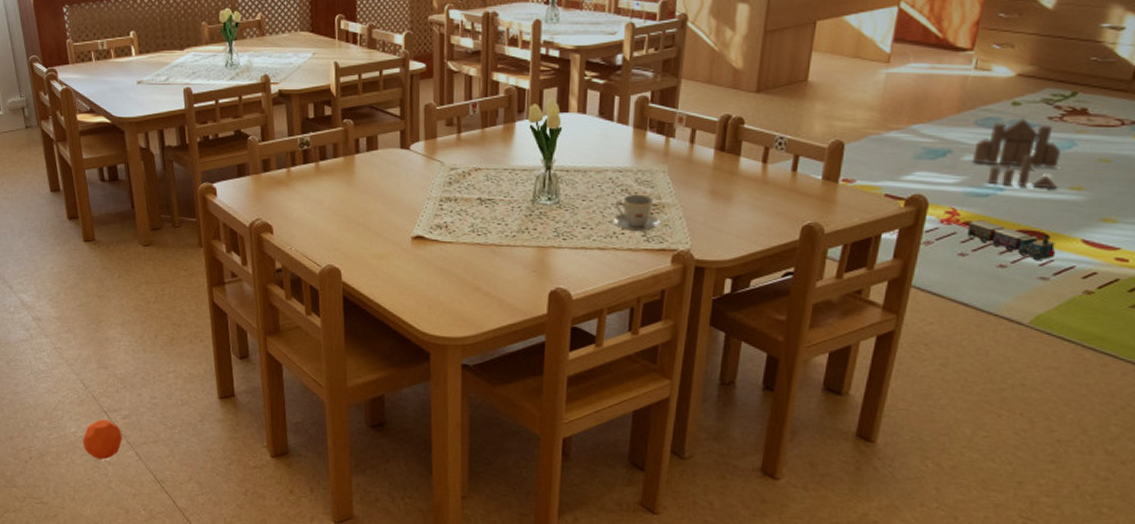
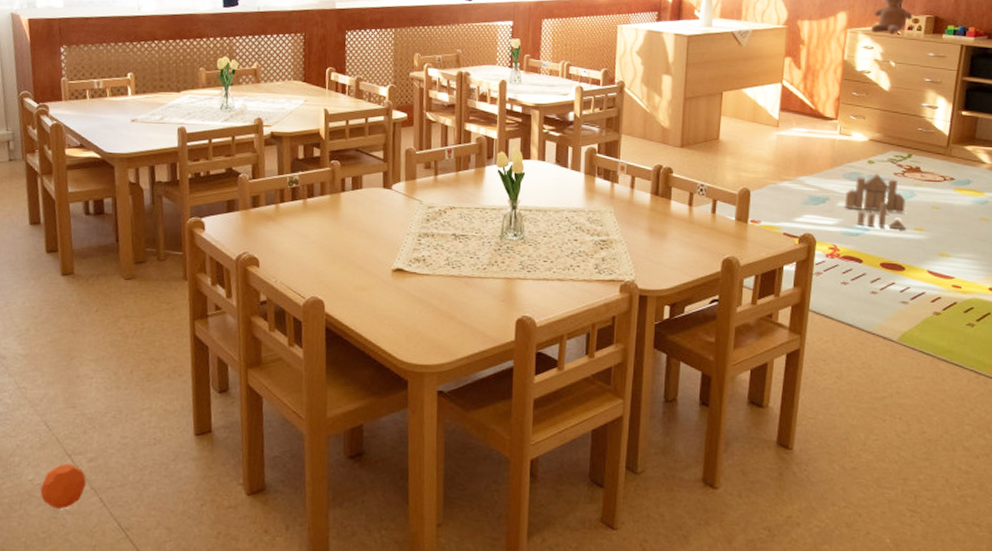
teacup: present [613,194,661,232] -> none [570,231,610,265]
toy train: present [966,220,1056,261] -> none [846,254,911,288]

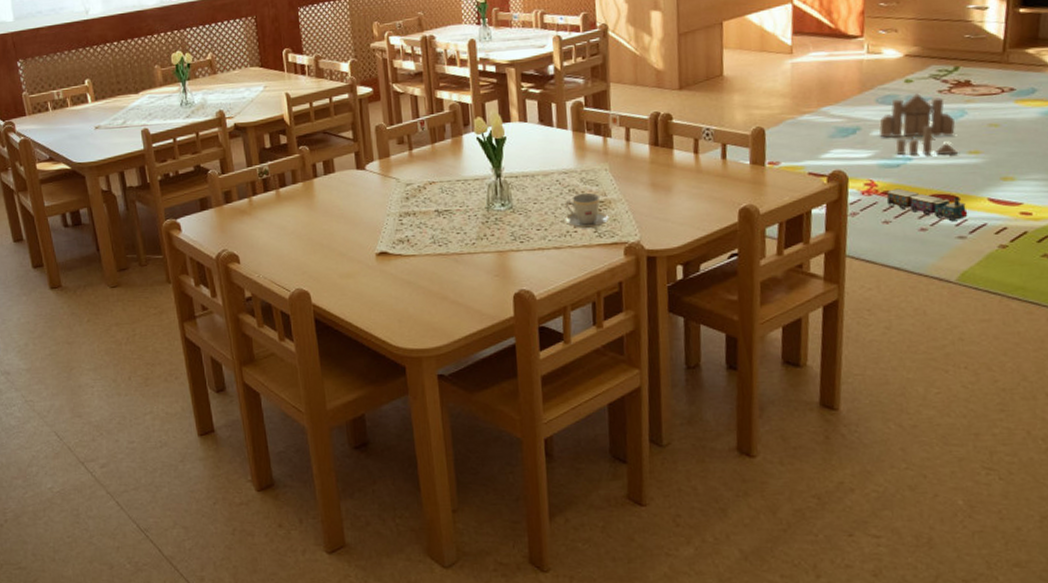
ball: present [40,464,86,509] -> none [60,471,102,514]
teacup: none [570,231,610,265] -> present [564,192,609,229]
toy train: none [846,254,911,288] -> present [886,188,968,222]

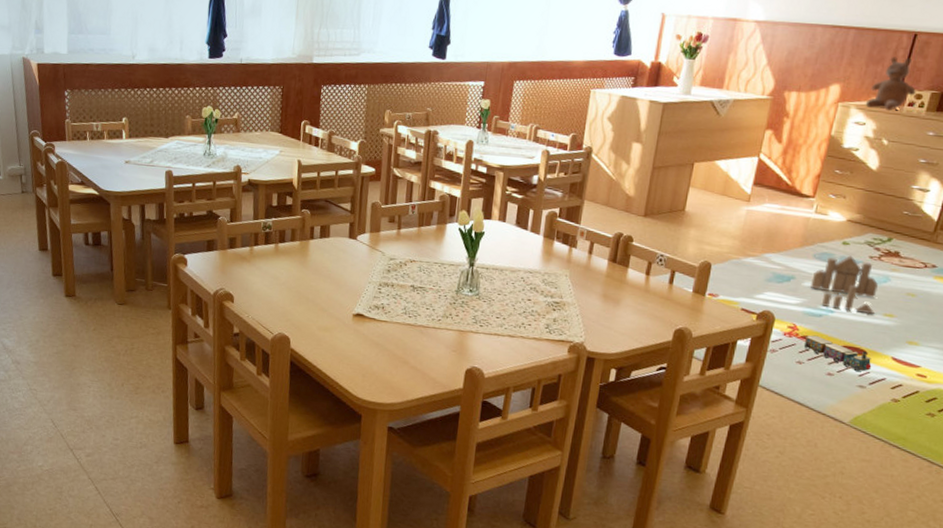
teacup: present [564,192,609,229] -> none [522,292,561,325]

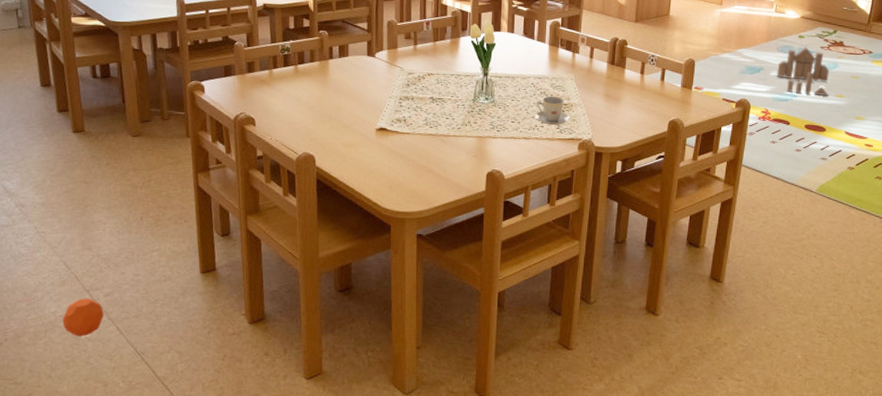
ball: none [48,455,85,492] -> present [62,298,104,336]
teacup: none [522,292,561,325] -> present [535,96,570,125]
toy train: present [803,335,872,372] -> none [775,117,830,147]

